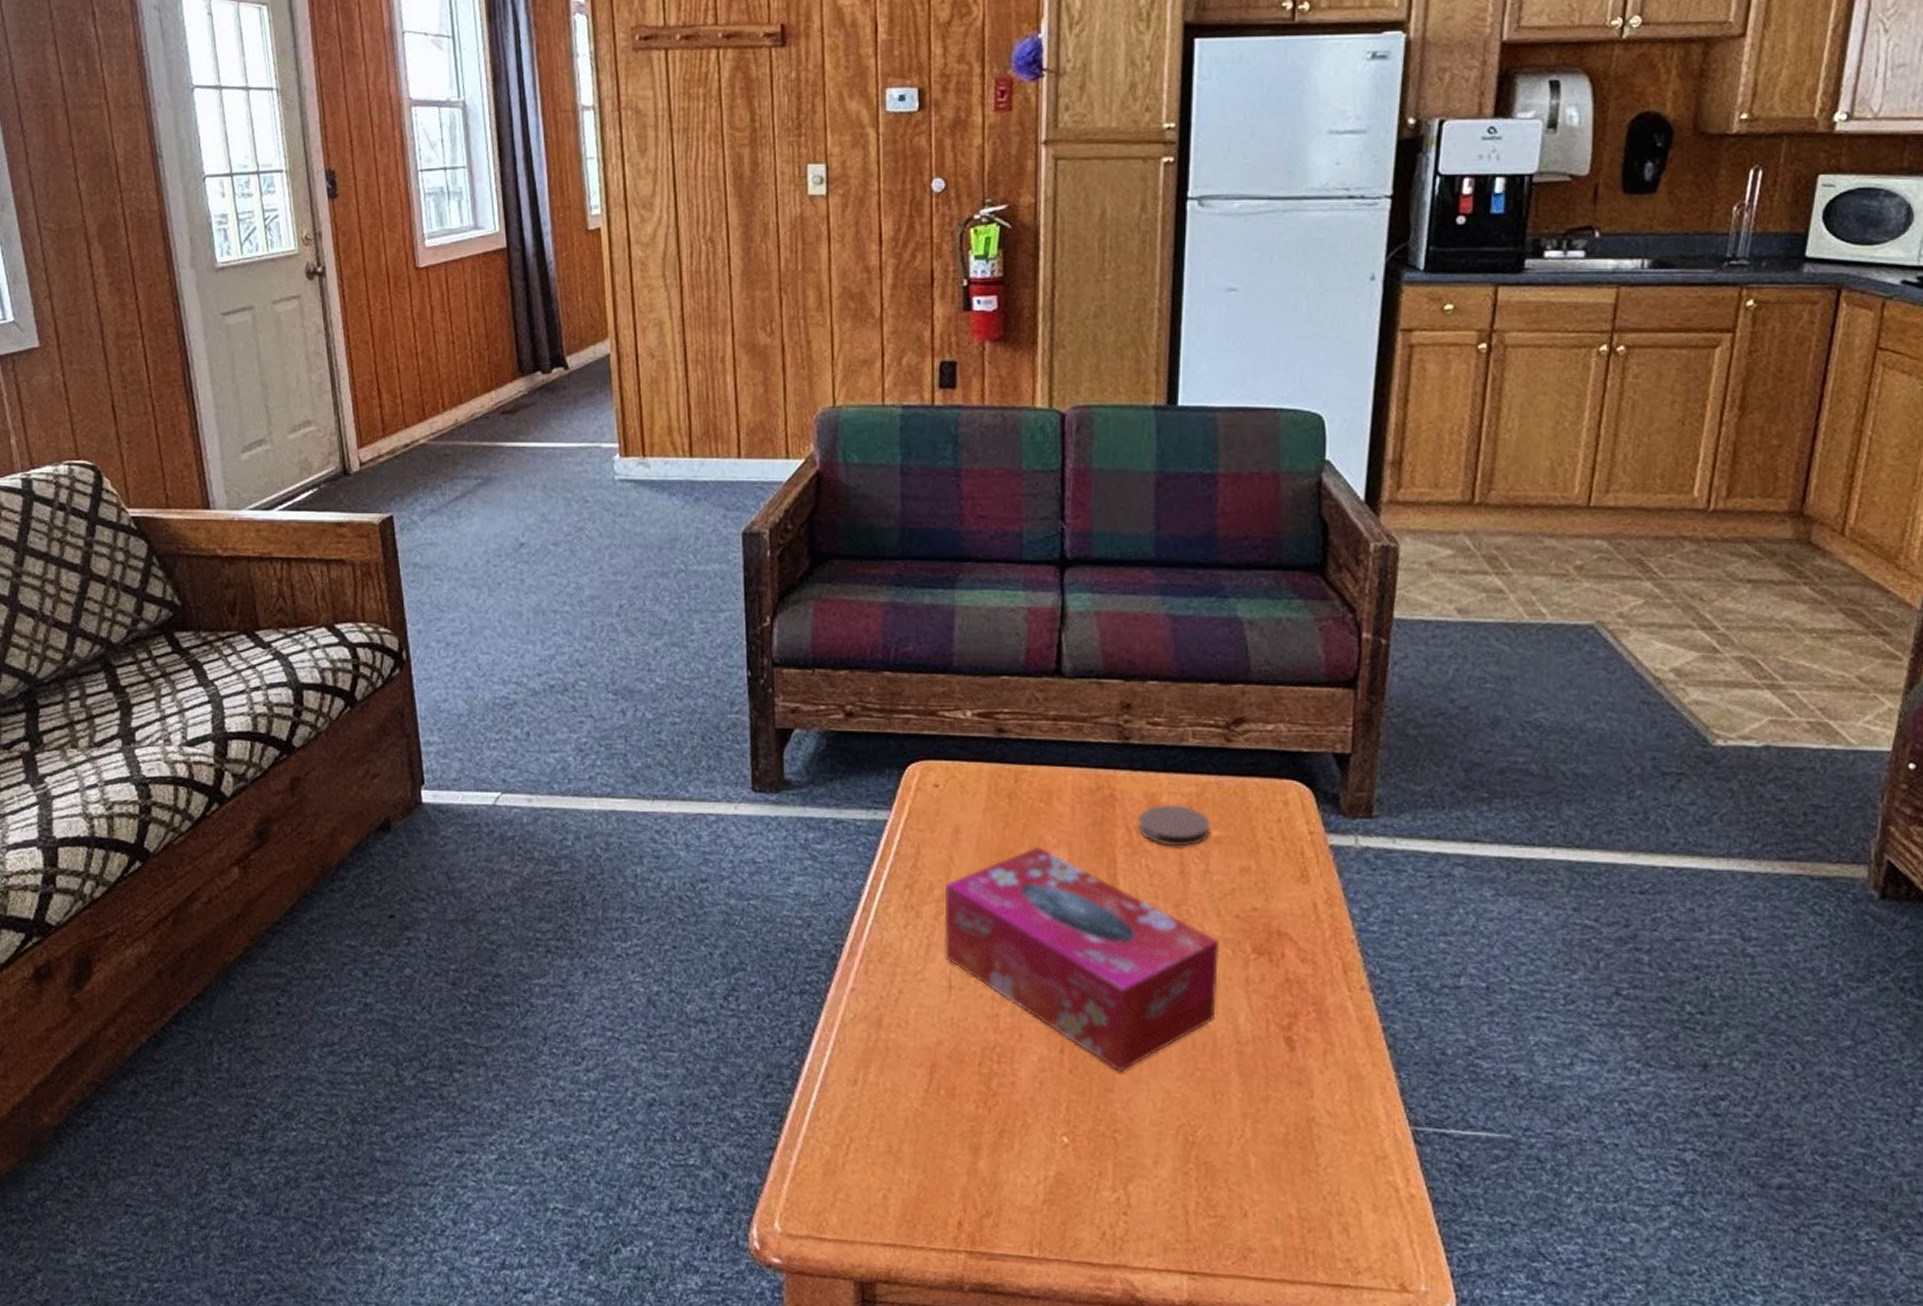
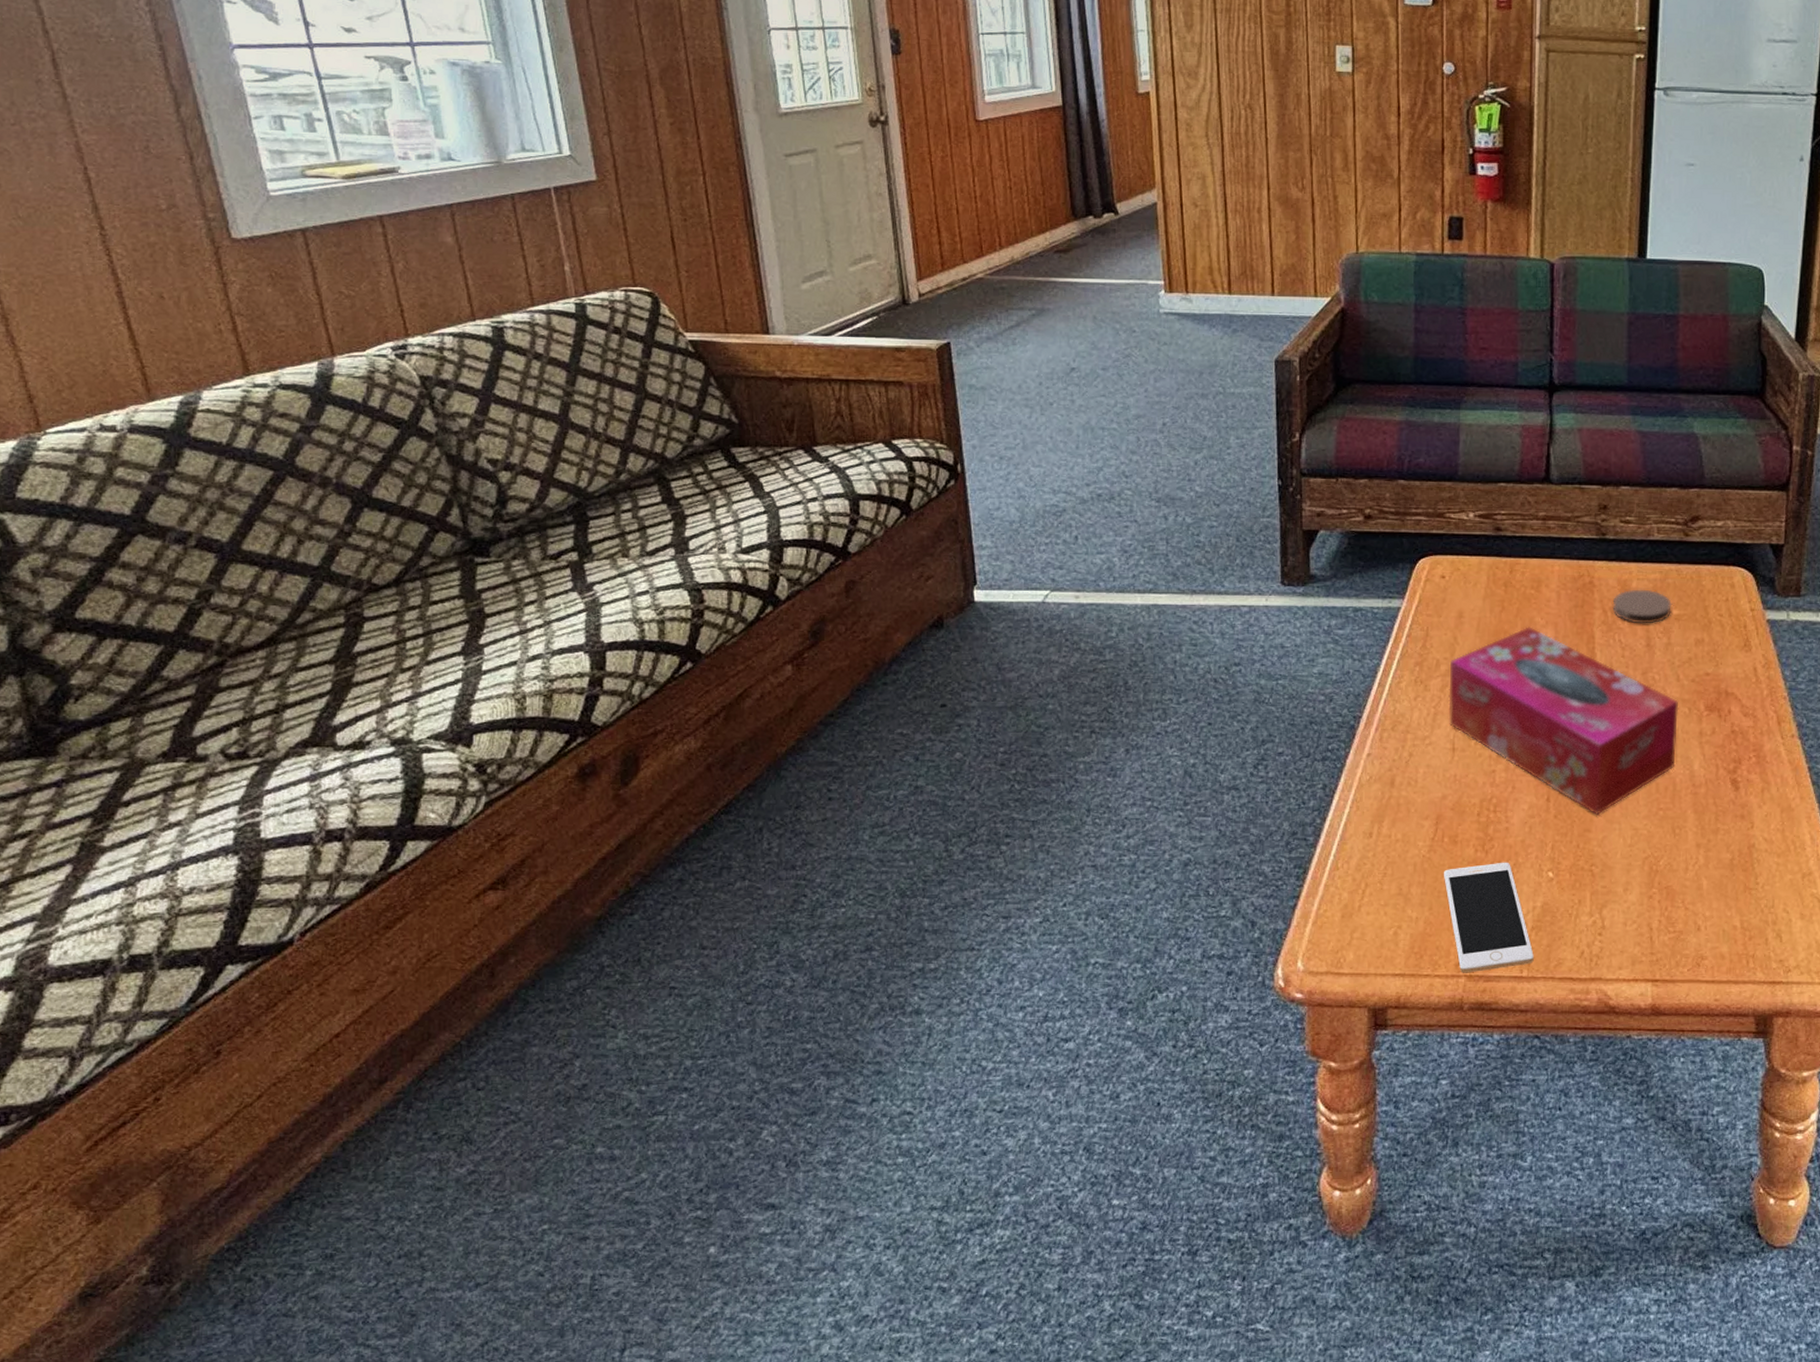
cell phone: none [940,1121,1046,1249] -> present [1444,862,1534,973]

